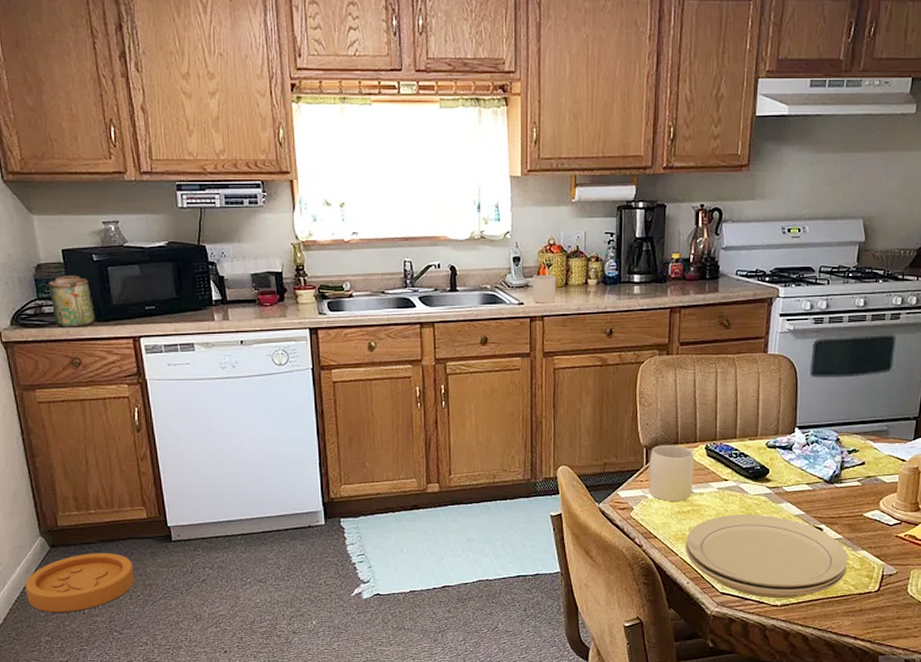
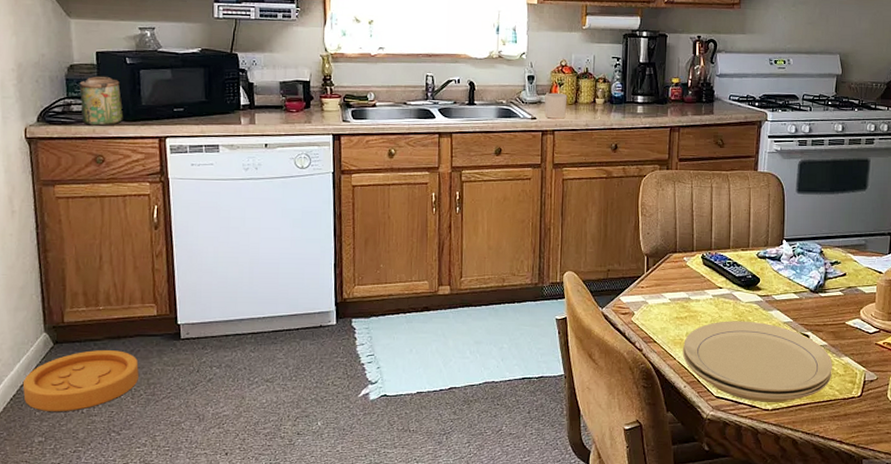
mug: present [648,445,695,501] -> none [648,253,692,307]

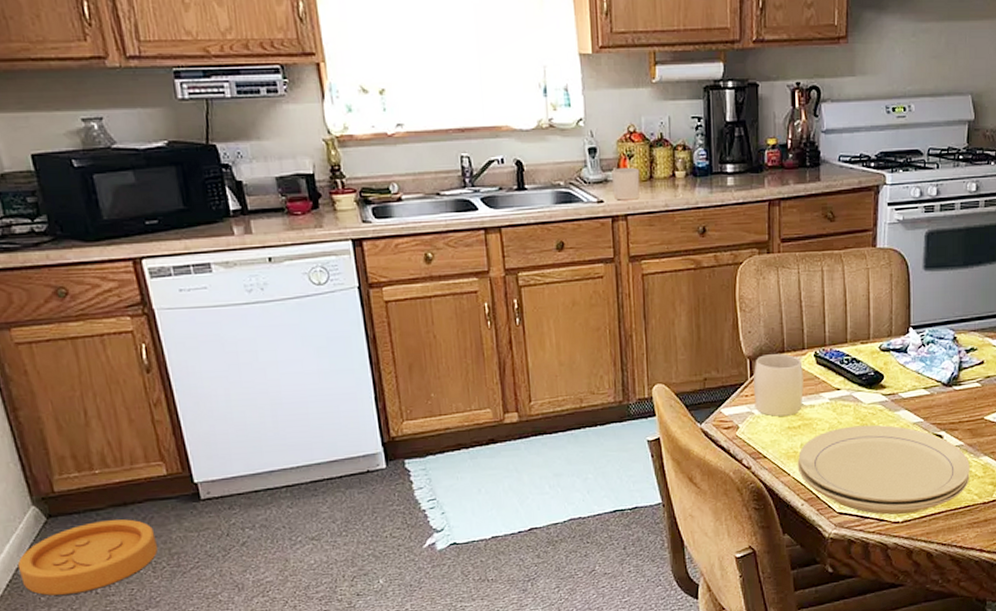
canister: present [79,76,124,126] -> none [16,185,83,251]
mug: none [648,253,692,307] -> present [752,354,805,417]

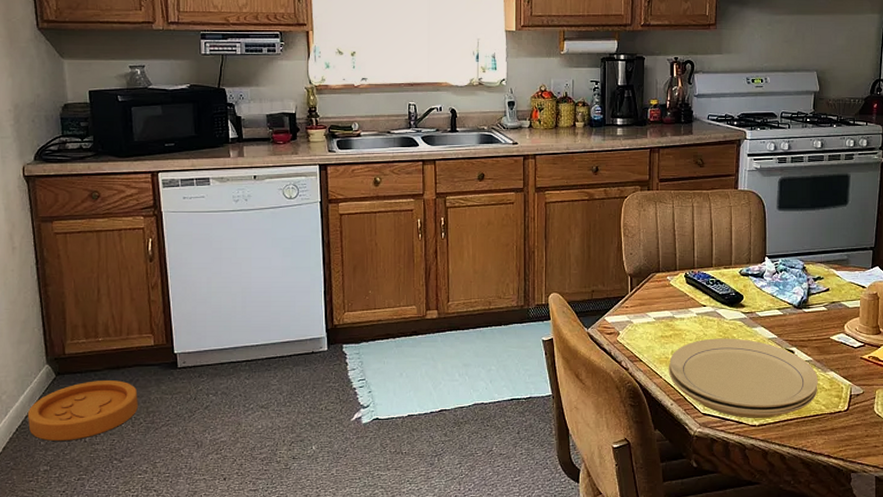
mug: present [612,167,641,201] -> none [525,117,548,143]
mug: present [752,354,805,417] -> none [632,273,676,326]

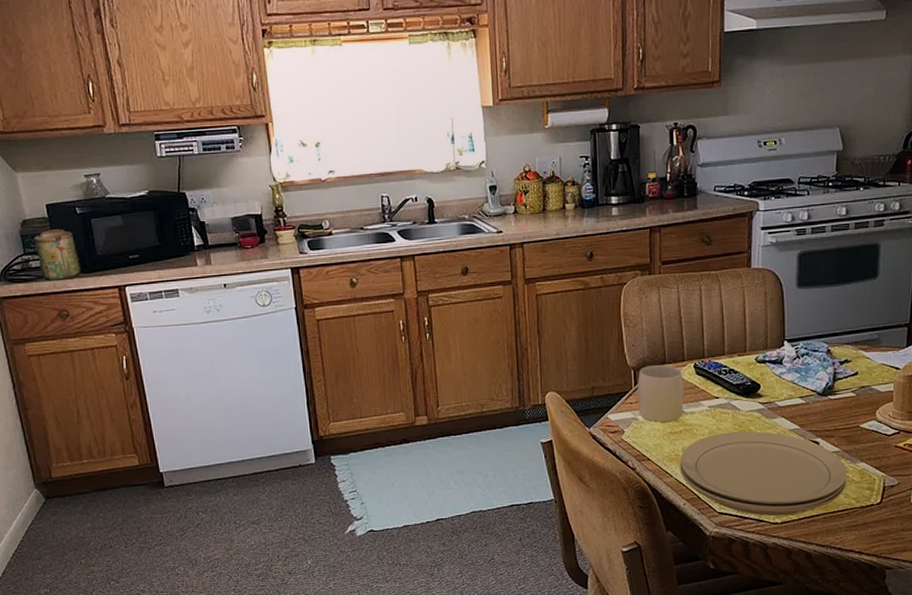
pet bowl: present [28,380,138,442] -> none [22,502,129,565]
canister: none [73,114,117,163] -> present [34,228,82,281]
mug: none [632,273,676,326] -> present [636,365,685,422]

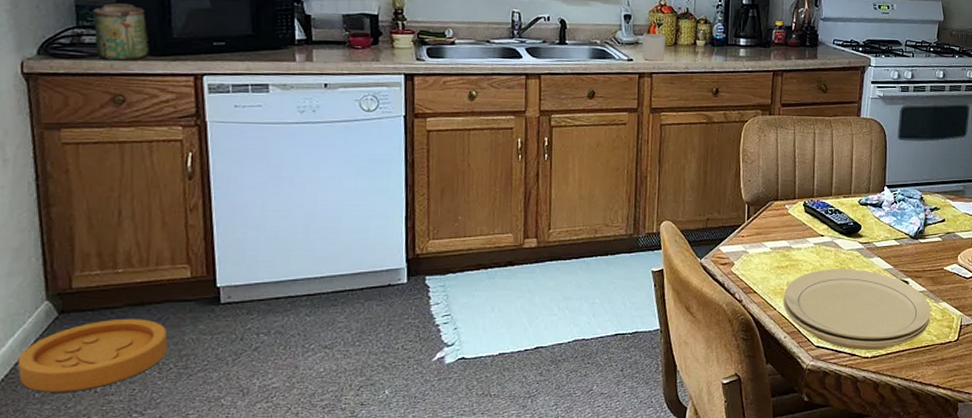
pet bowl: none [22,502,129,565] -> present [18,319,168,393]
mug: none [510,201,535,231] -> present [642,33,667,61]
mug: present [636,365,685,422] -> none [749,201,794,256]

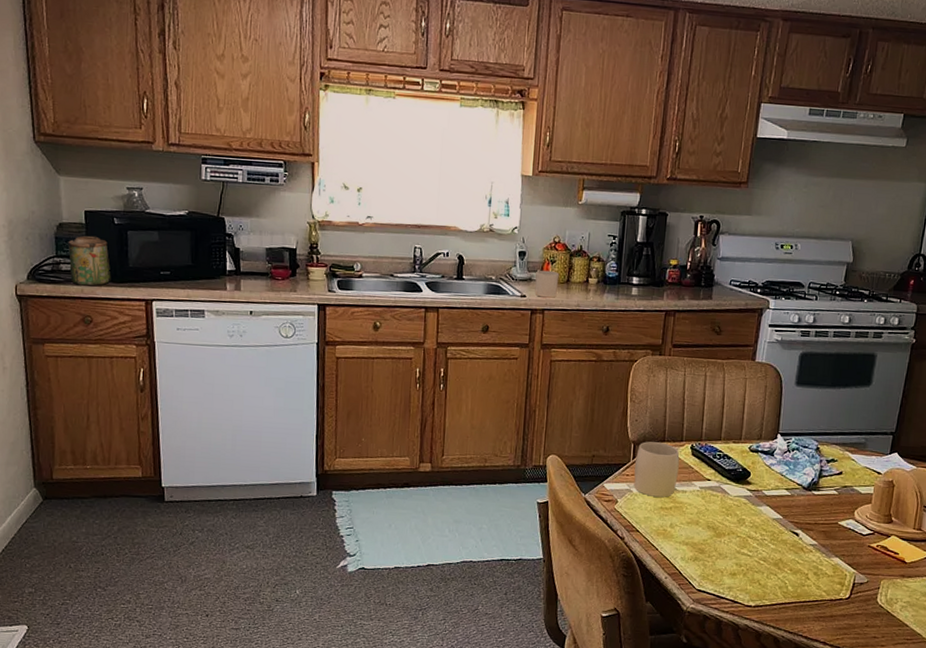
pet bowl: present [18,319,168,393] -> none [14,508,124,566]
mug: none [749,201,794,256] -> present [634,441,680,497]
plate: present [783,269,931,351] -> none [665,514,821,600]

